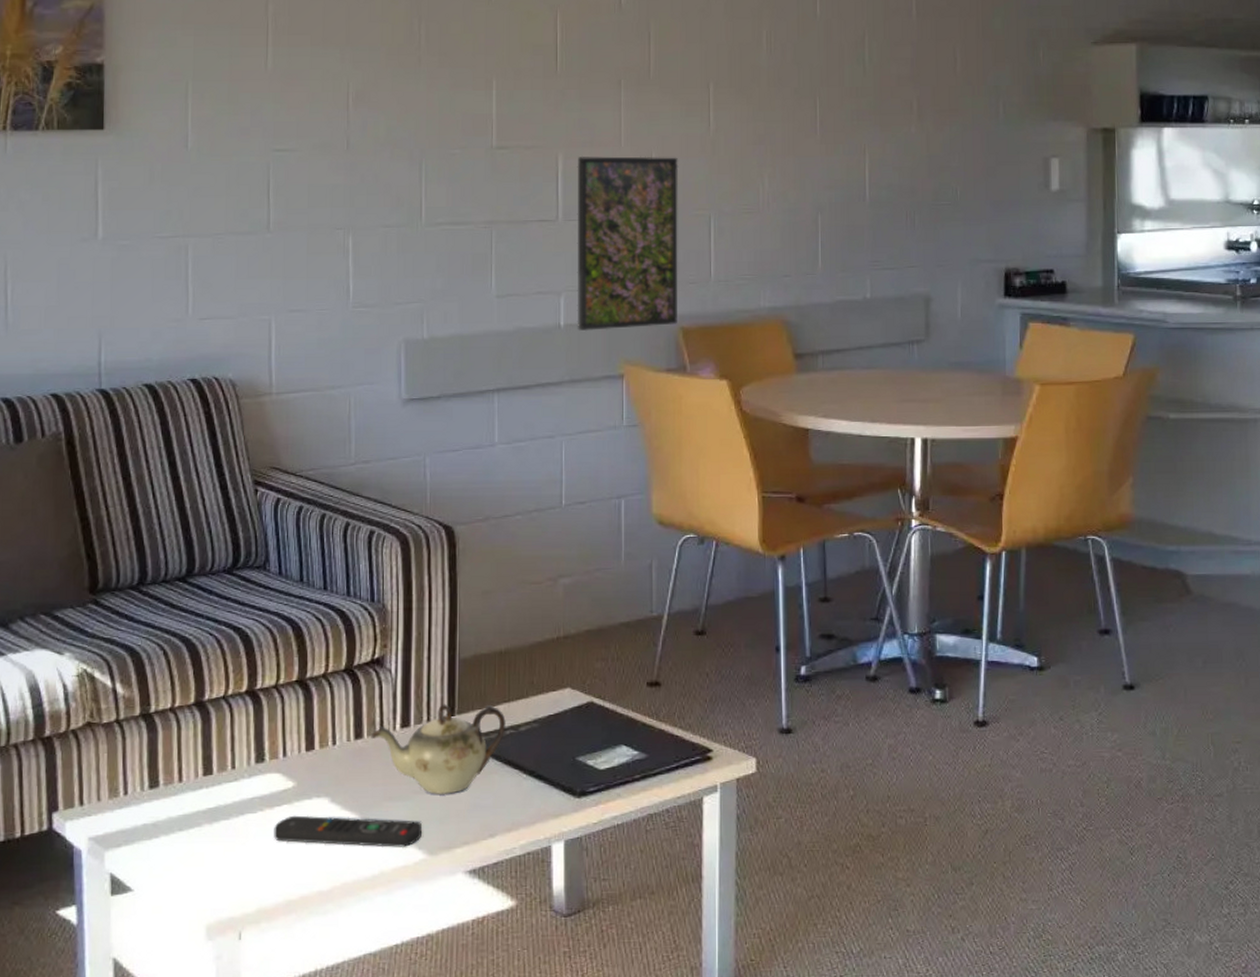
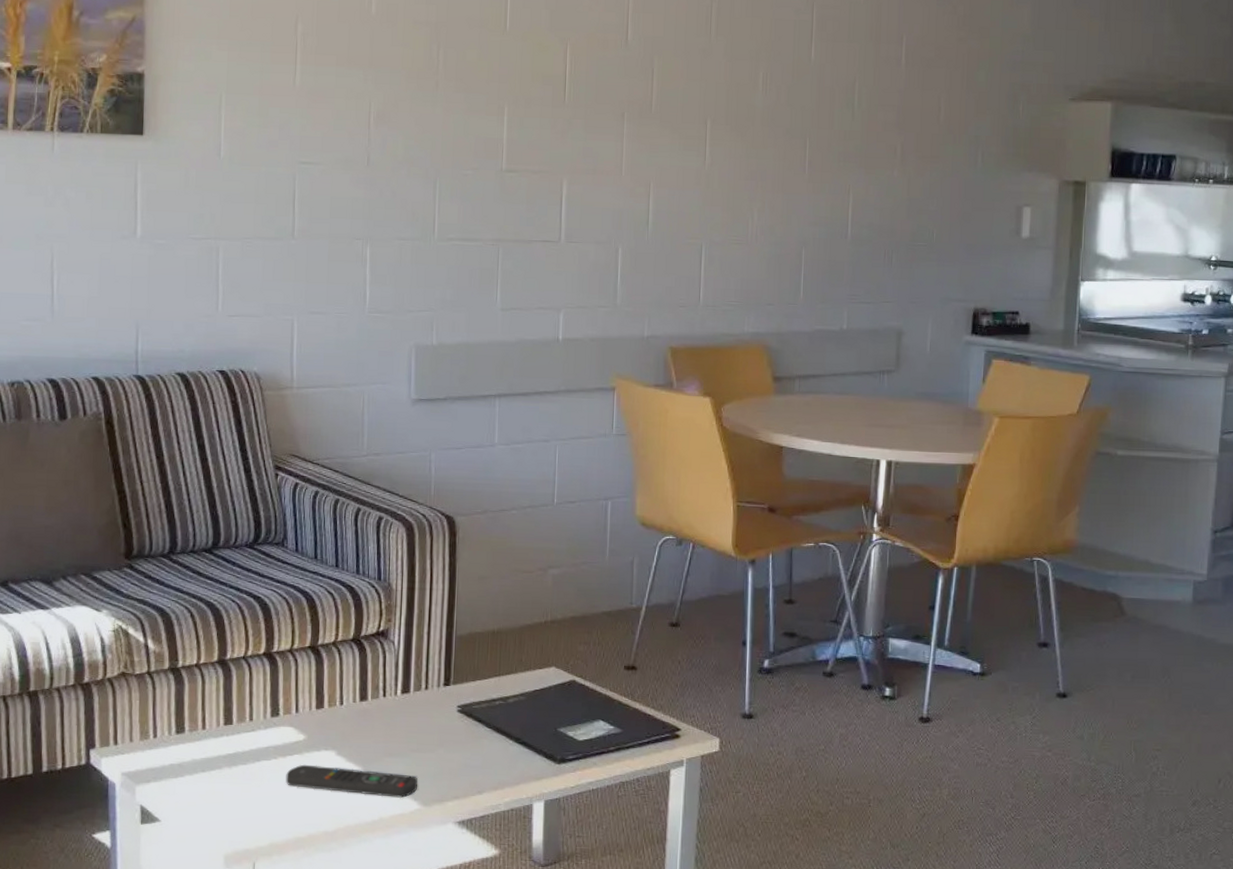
teapot: present [370,704,506,796] -> none [374,674,496,755]
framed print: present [577,155,679,332] -> none [574,182,675,346]

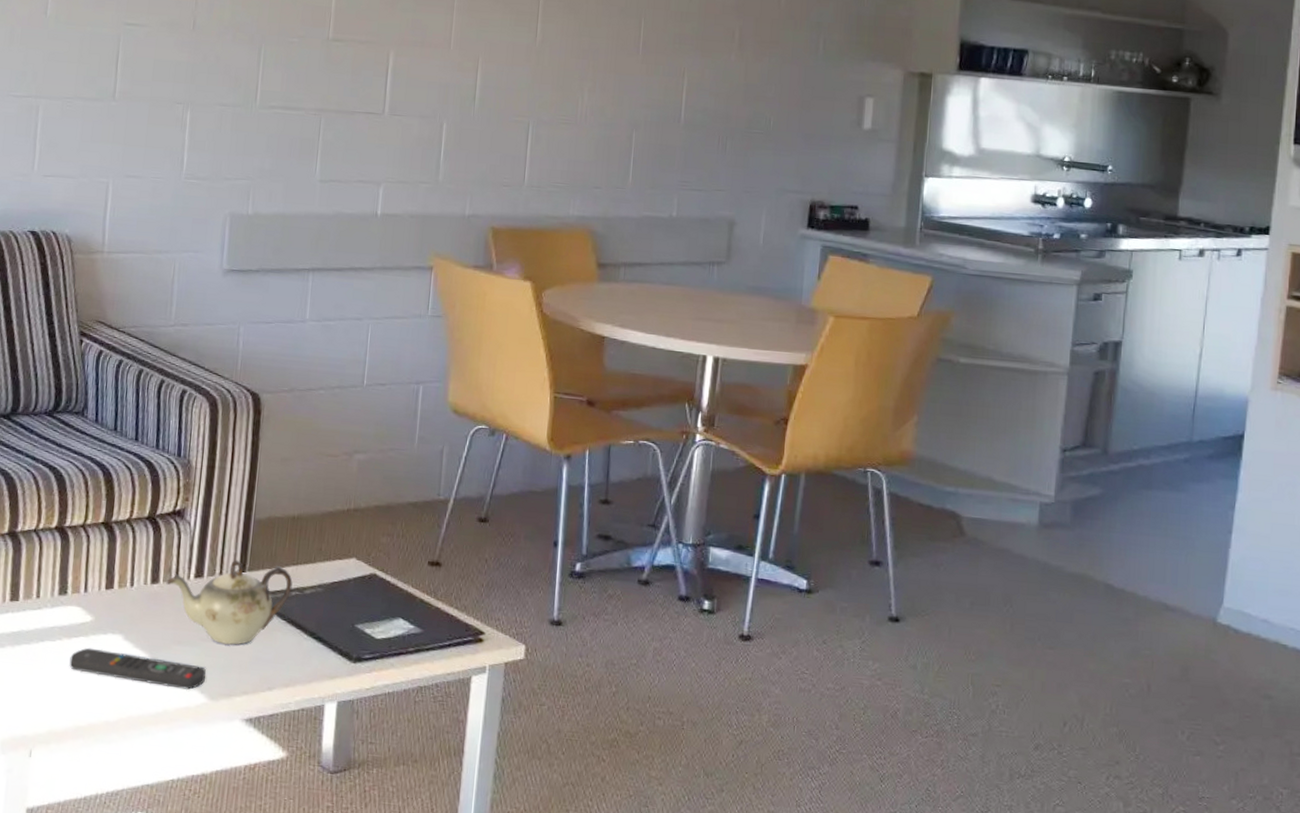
teapot: none [374,674,496,755] -> present [166,559,293,646]

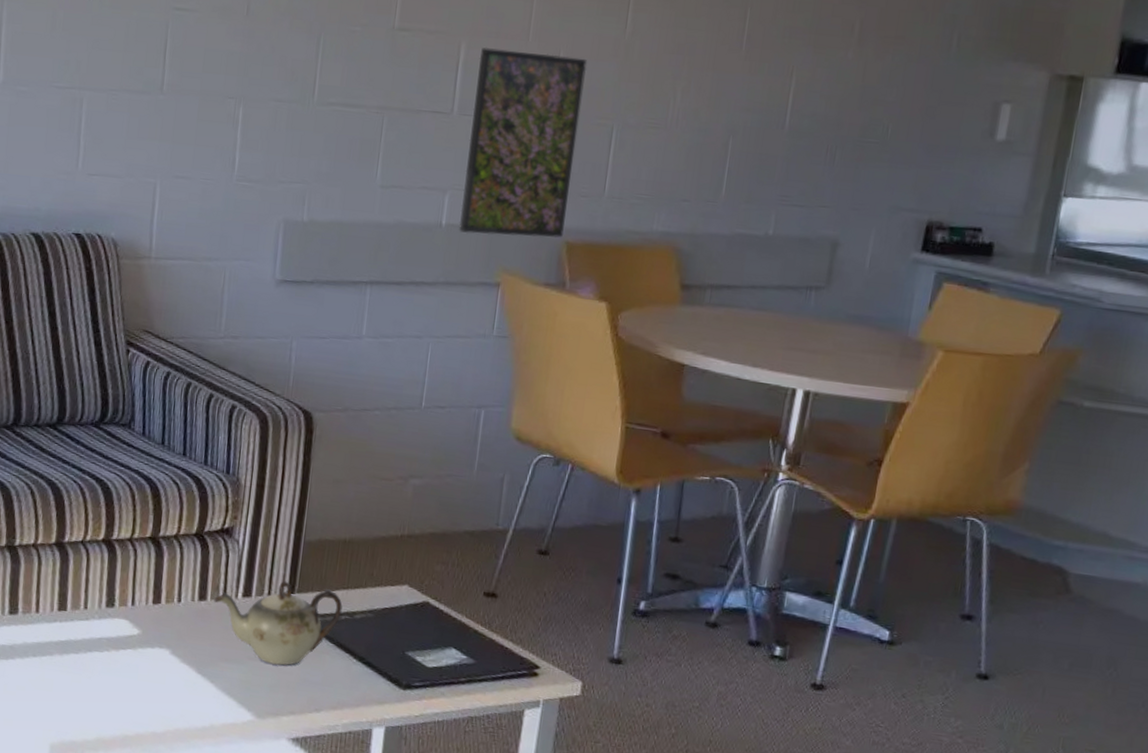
remote control: present [69,647,206,690] -> none [117,659,253,707]
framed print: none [392,54,504,224] -> present [458,47,587,238]

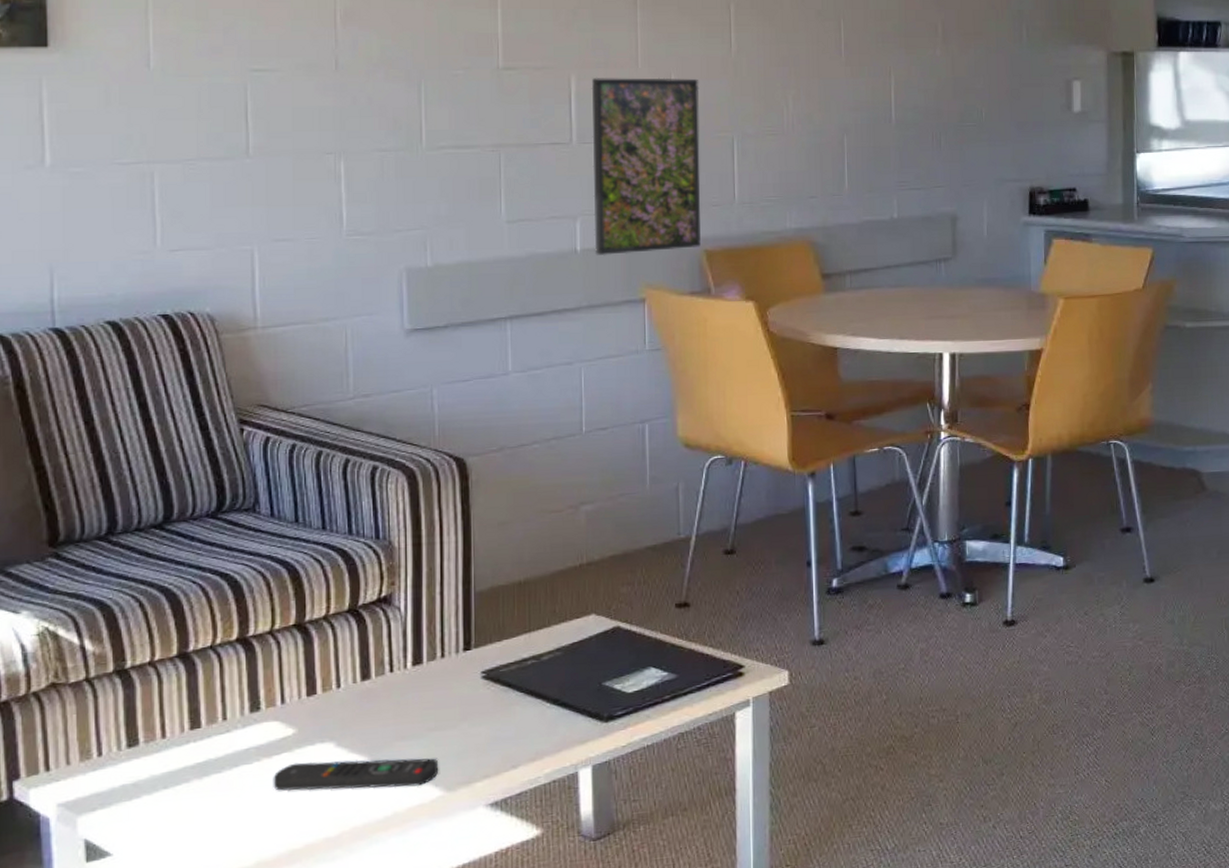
remote control: none [117,659,253,707] -> present [273,758,438,791]
teapot: present [213,581,343,666] -> none [379,637,527,731]

